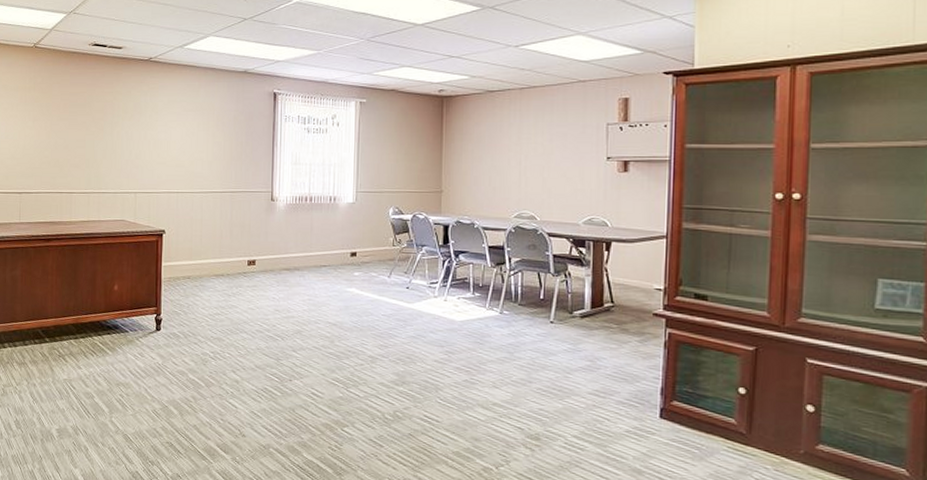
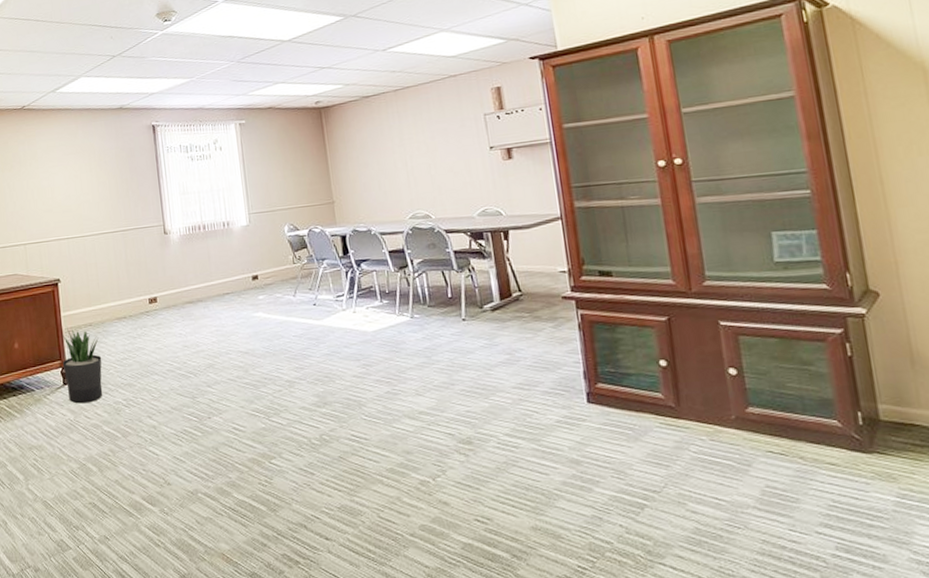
planter: none [157,277,196,351] -> present [62,327,103,404]

